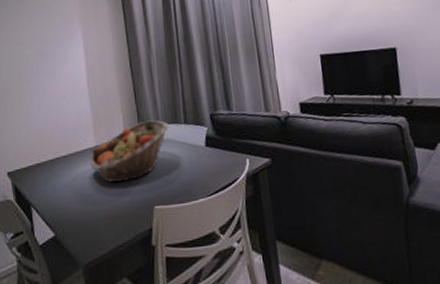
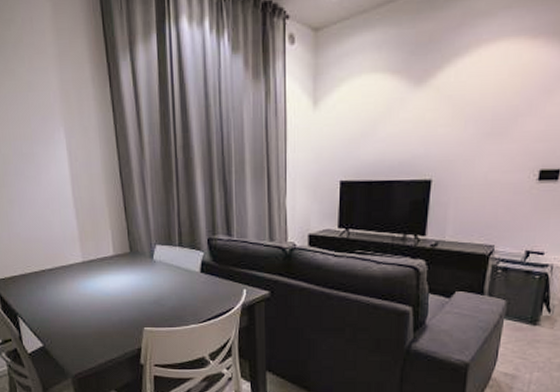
fruit basket: present [89,120,169,183] -> none [75,239,162,300]

